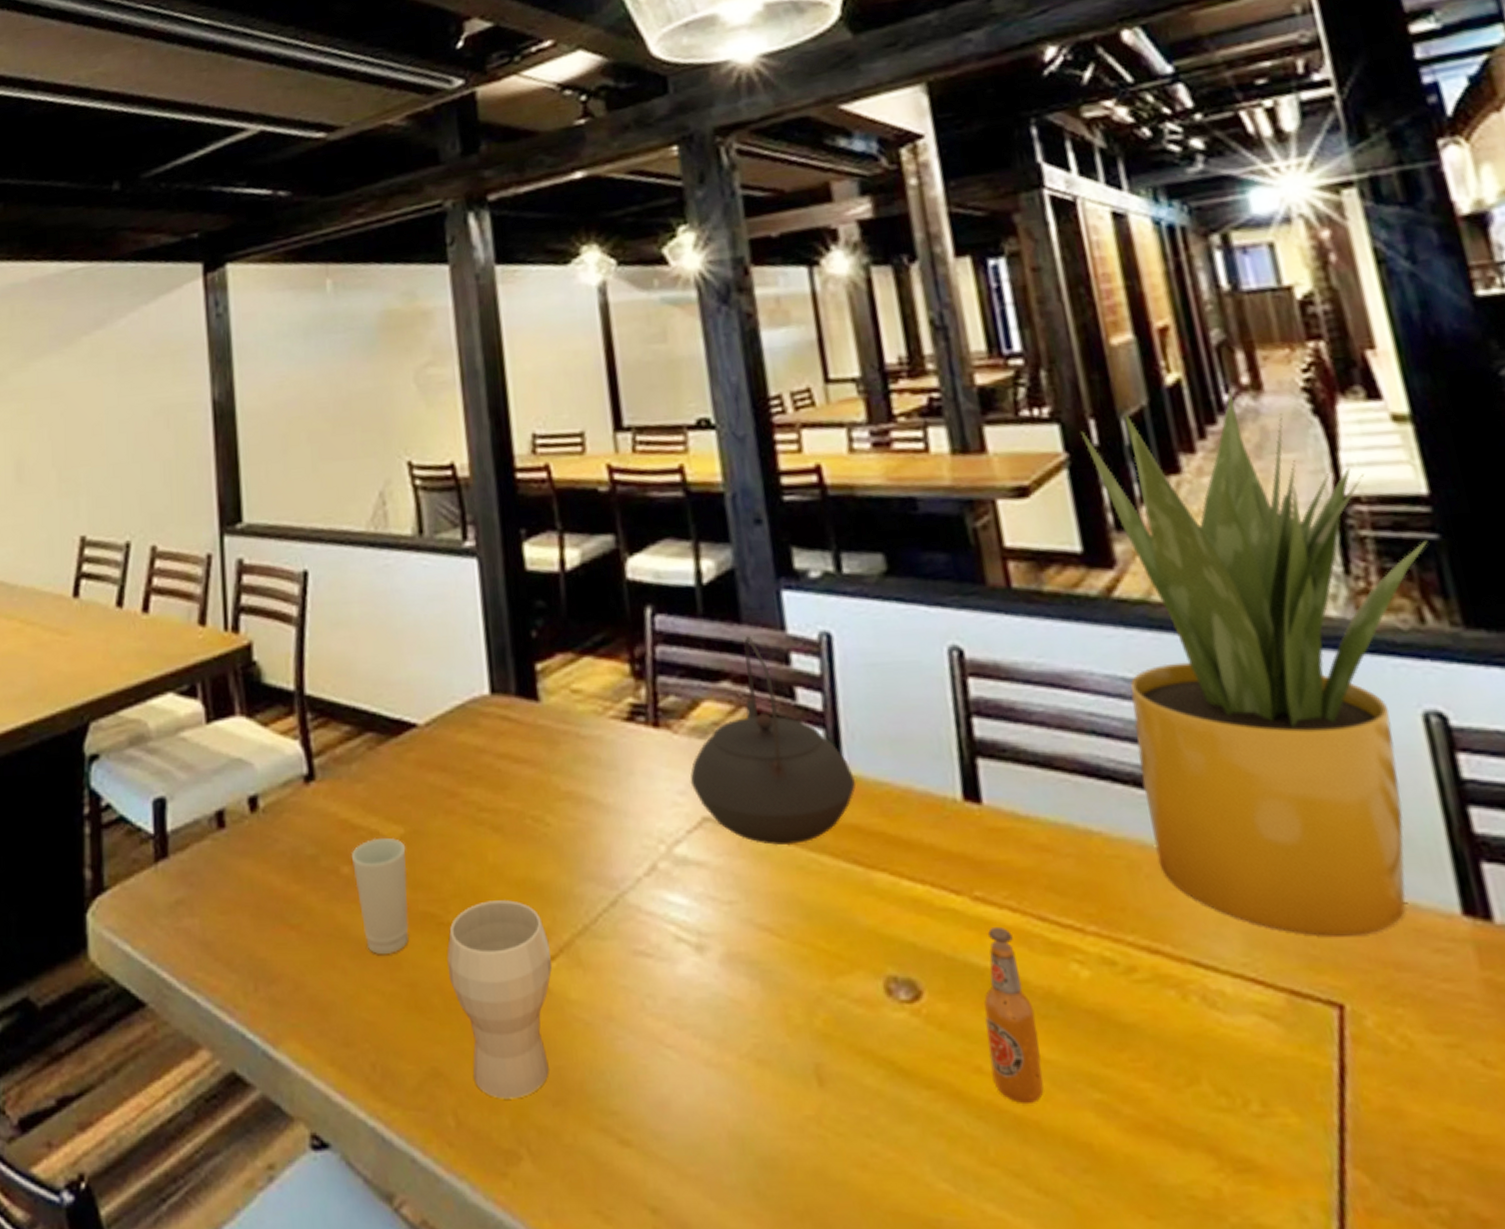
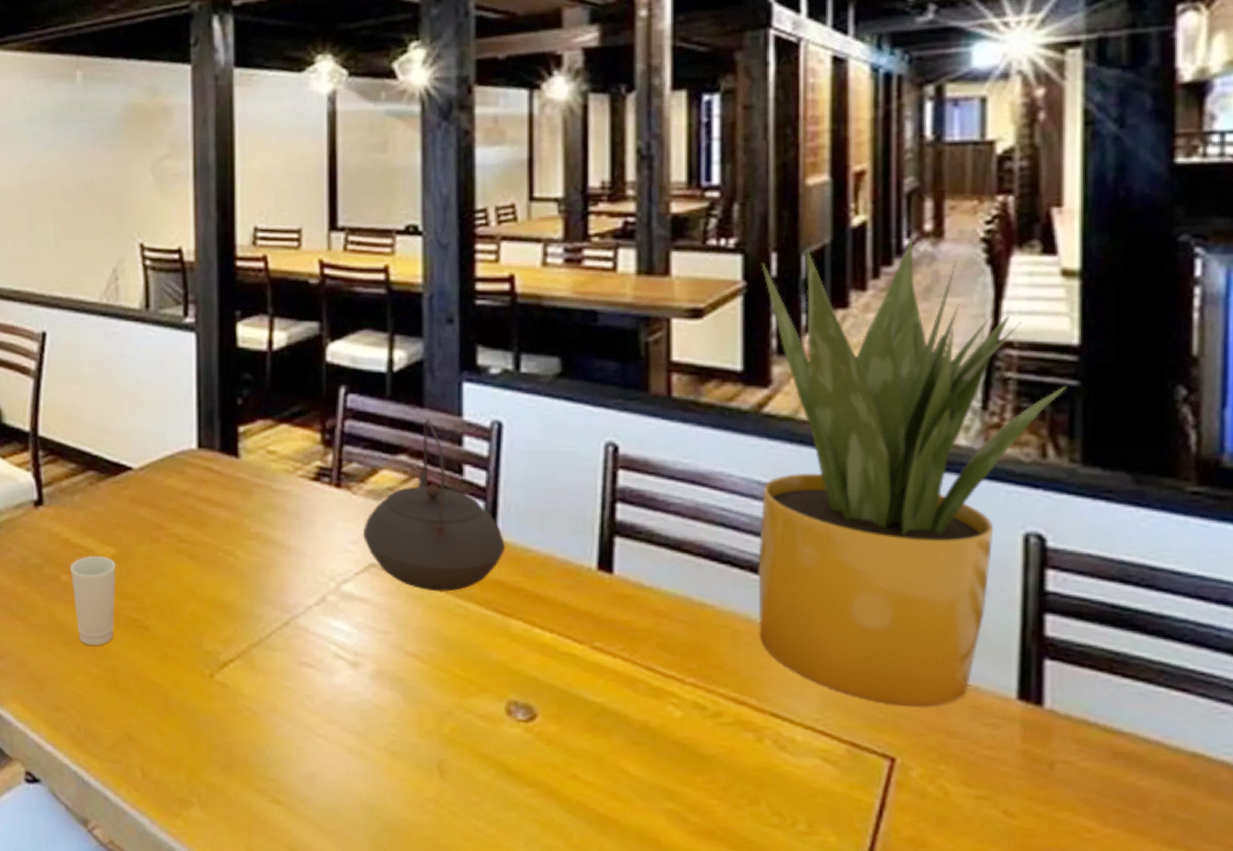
cup: present [446,900,552,1099] -> none [144,612,229,762]
beer bottle: present [984,927,1044,1105] -> none [585,672,629,807]

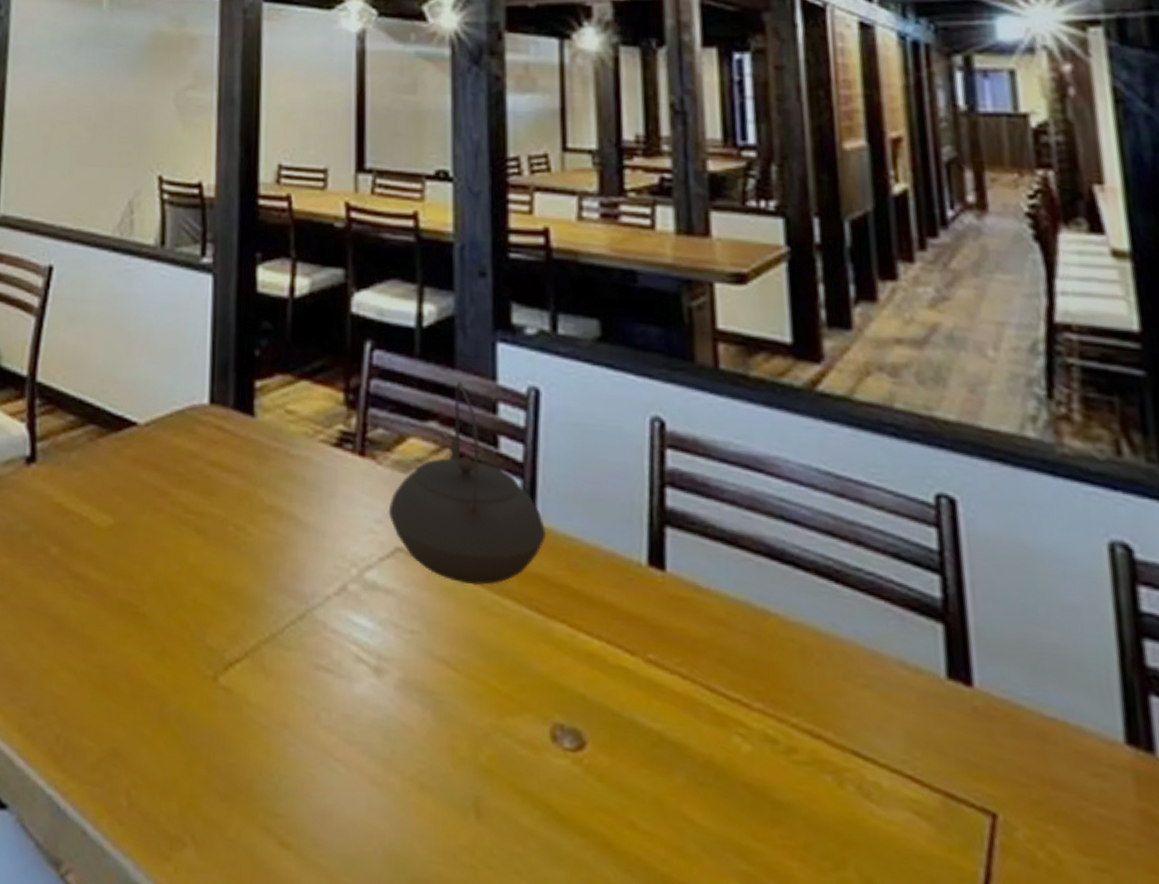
cup: present [71,555,116,645] -> none [61,524,113,635]
planter: present [758,236,1068,707] -> none [803,207,1134,749]

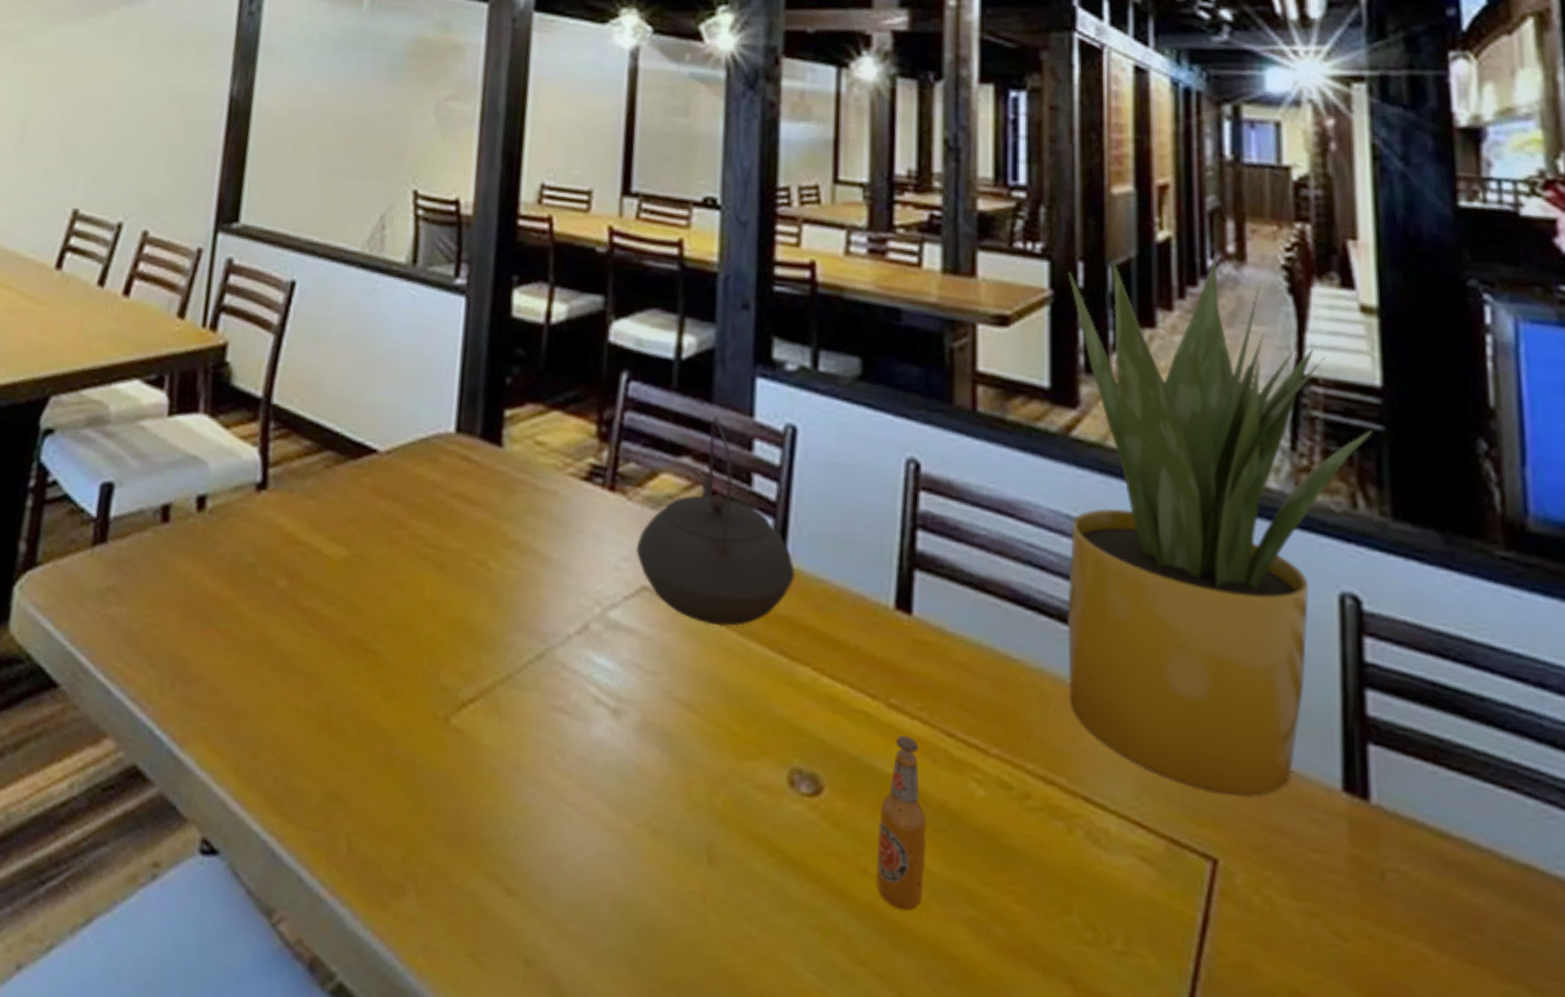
beer bottle: none [643,691,694,866] -> present [876,736,927,911]
planter: none [803,207,1134,749] -> present [1067,256,1373,796]

